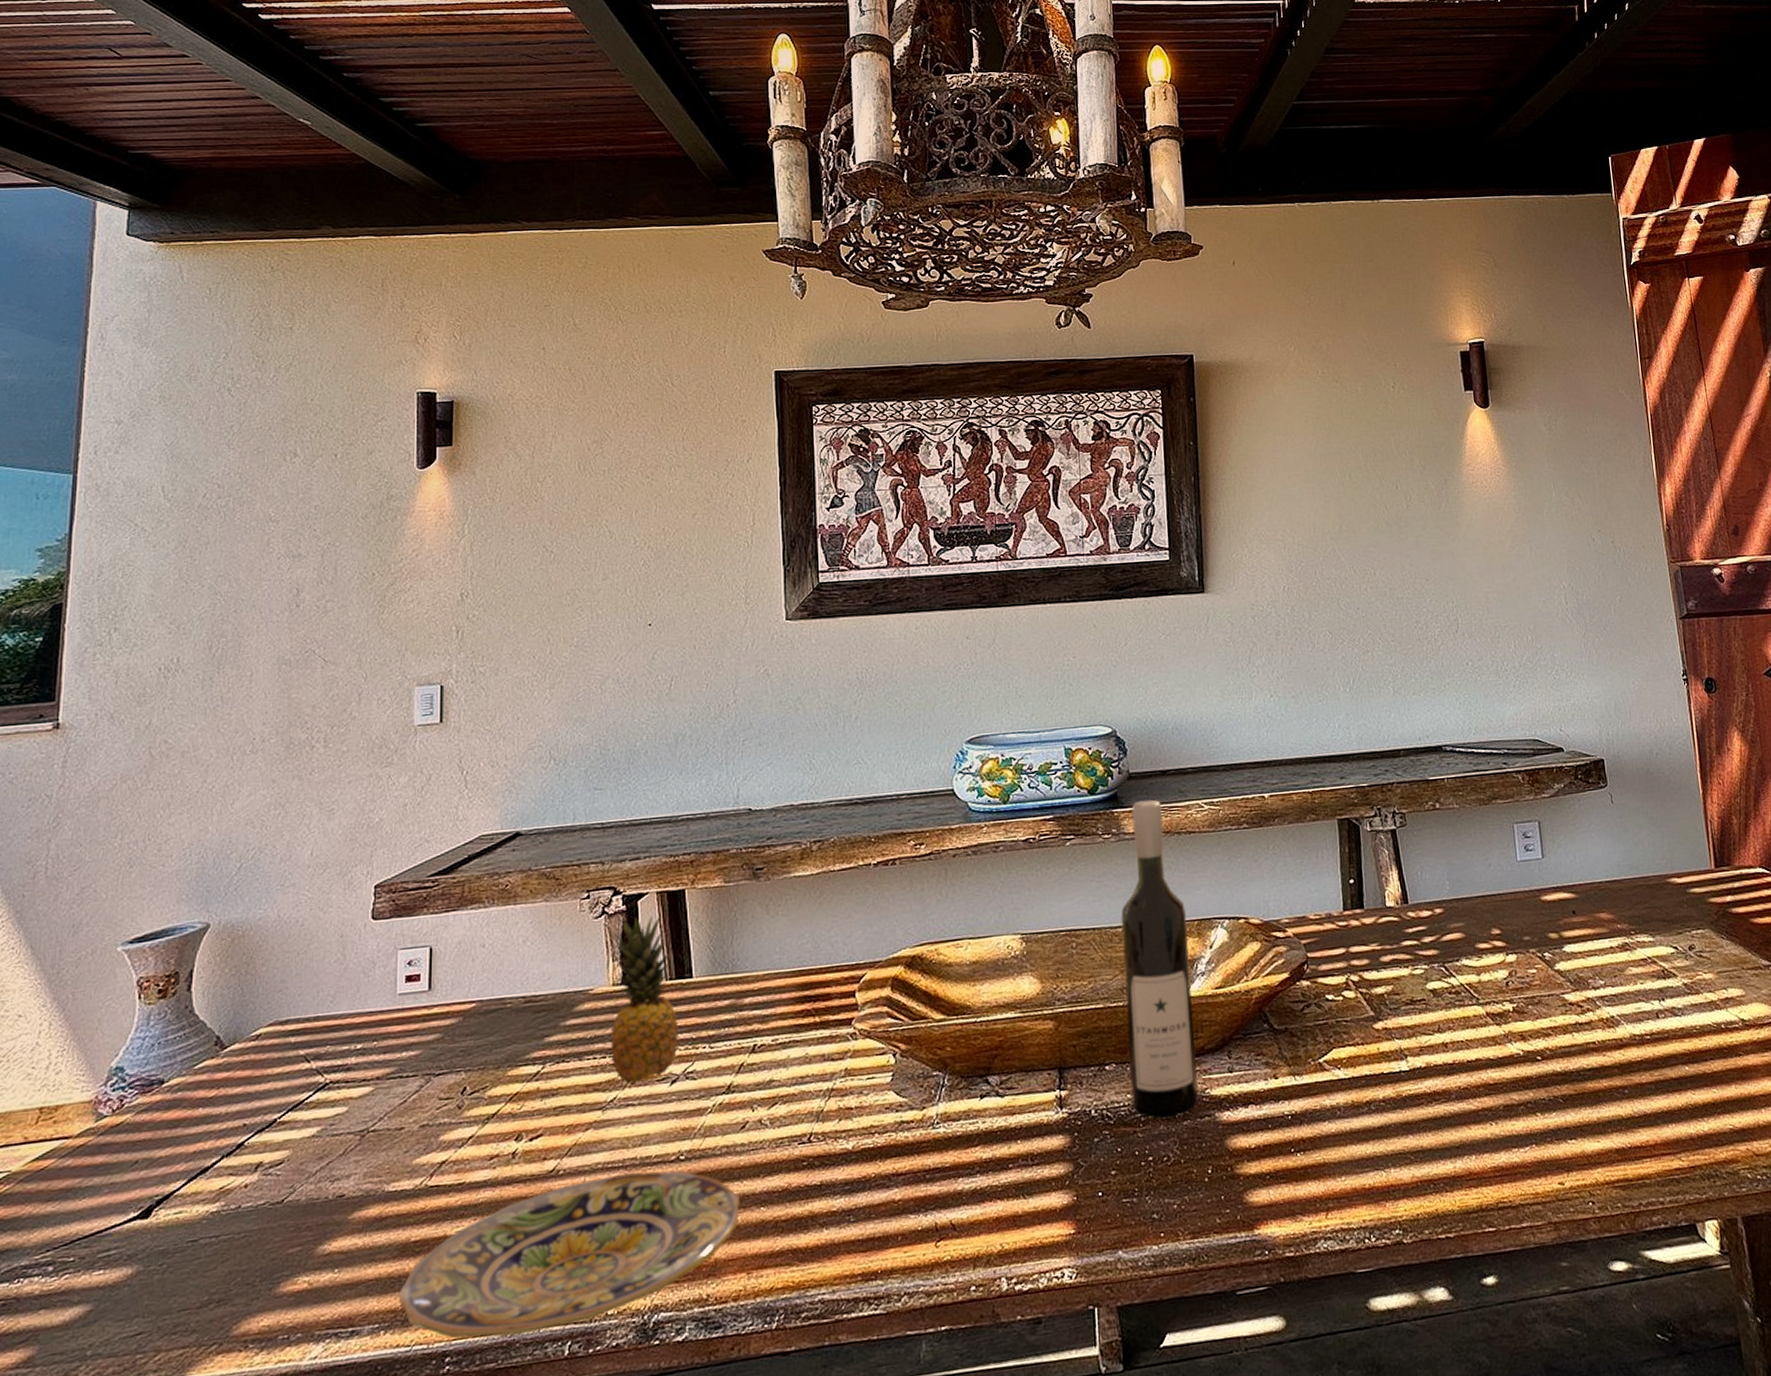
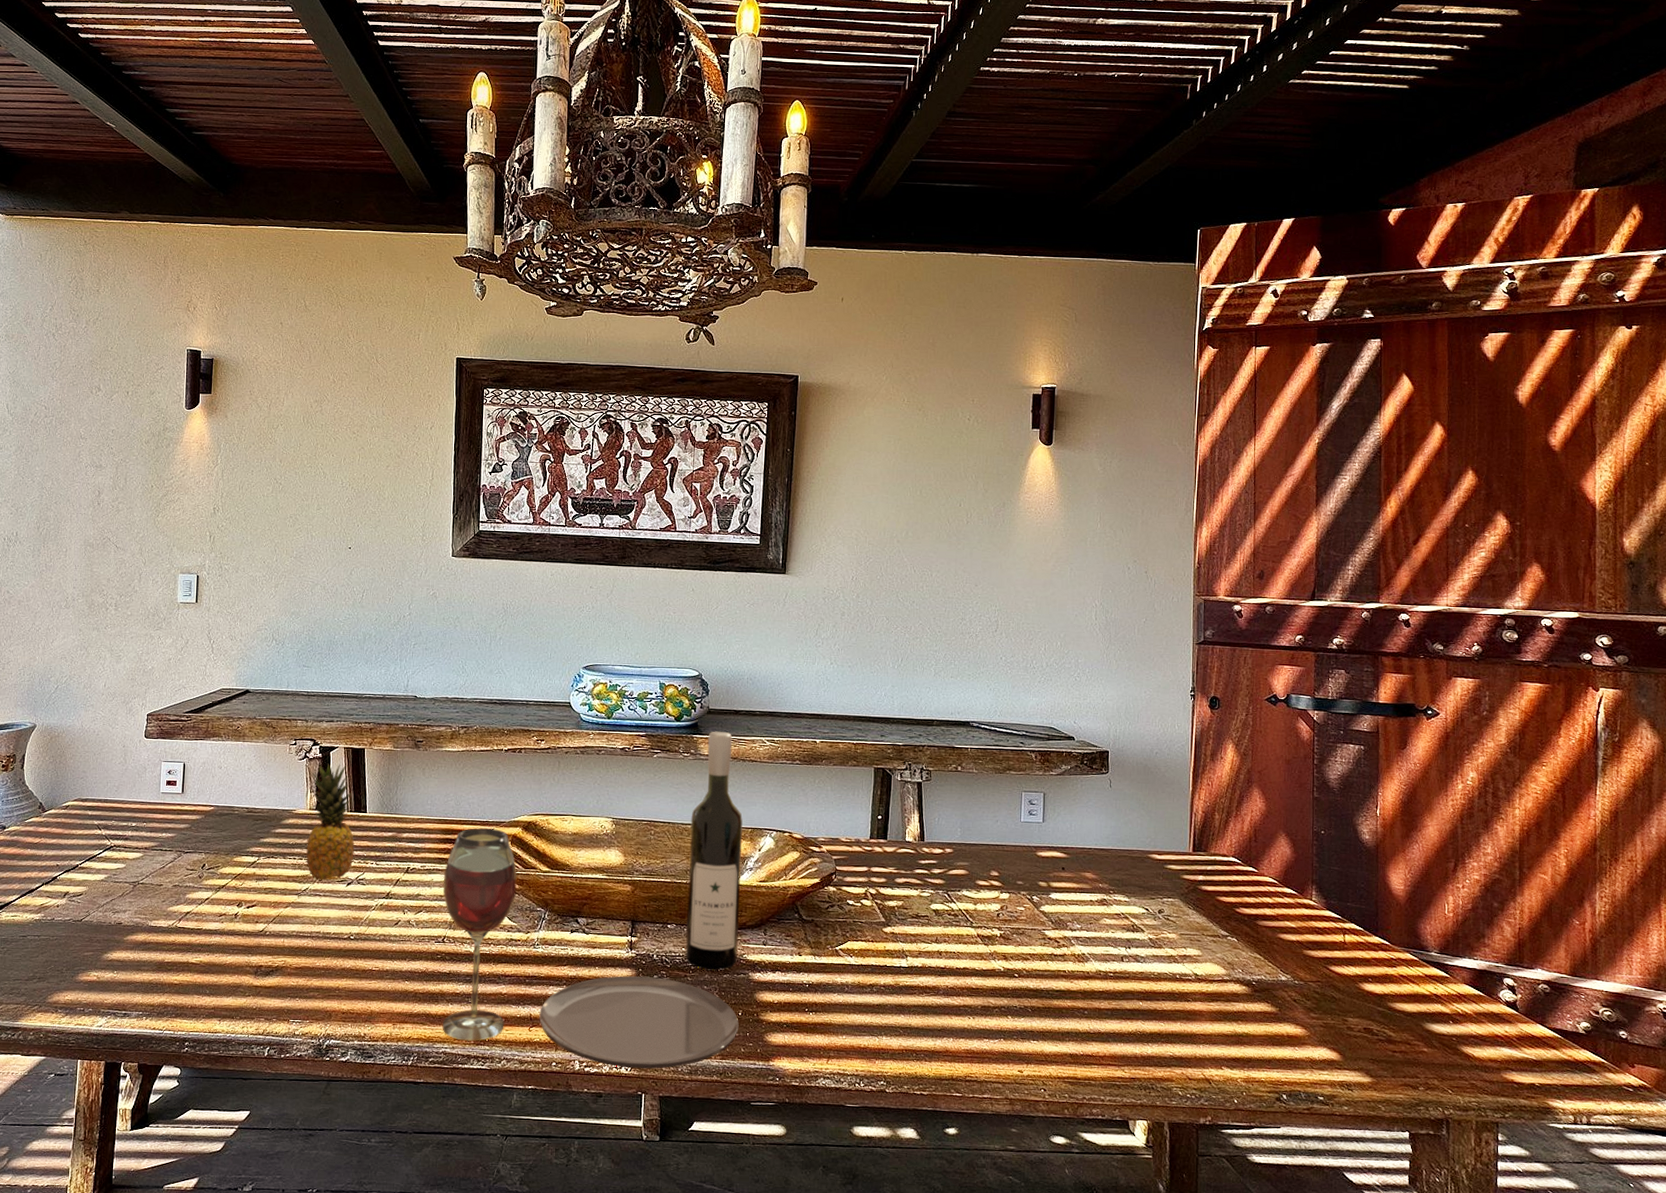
plate: present [398,1170,740,1338] -> none [155,941,391,1037]
wineglass: none [803,972,904,1279] -> present [442,828,517,1041]
plate: none [947,1140,1210,1276] -> present [539,976,739,1069]

